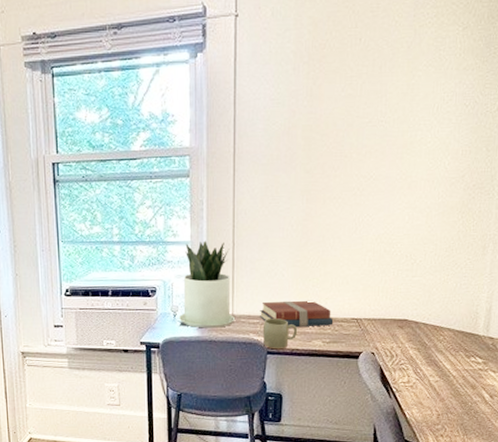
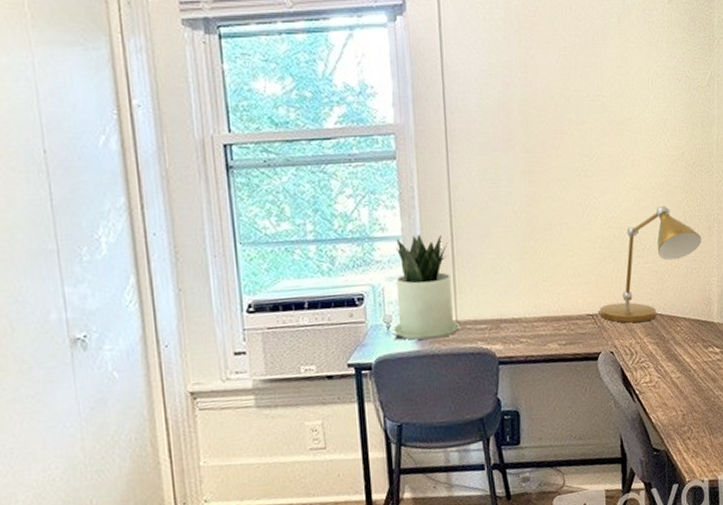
books: present [260,300,334,327] -> none [487,296,568,329]
mug: present [262,318,298,350] -> none [491,321,531,359]
desk lamp: none [362,225,475,330] -> present [597,206,702,323]

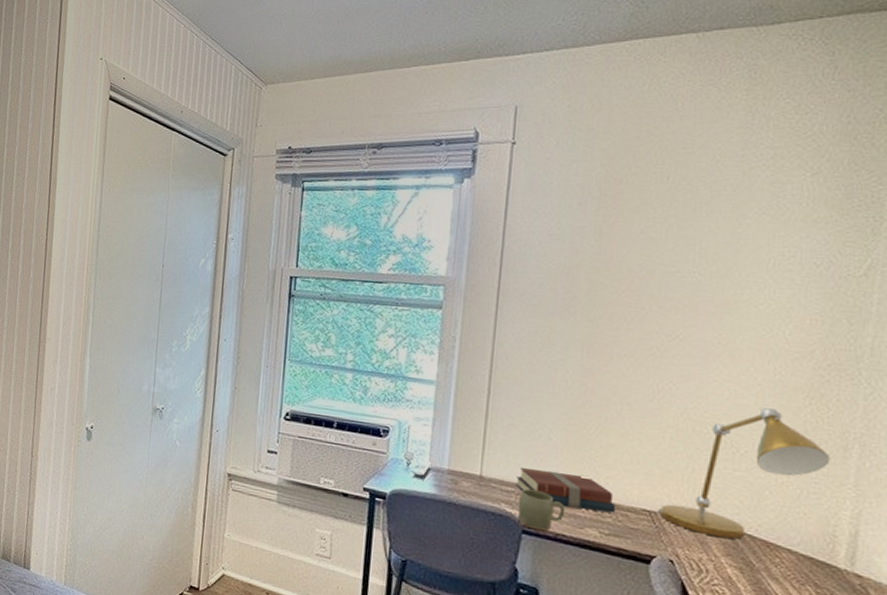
planter: present [393,234,460,340] -> none [412,382,484,489]
books: none [487,296,568,329] -> present [516,468,616,513]
mug: none [491,321,531,359] -> present [517,489,566,532]

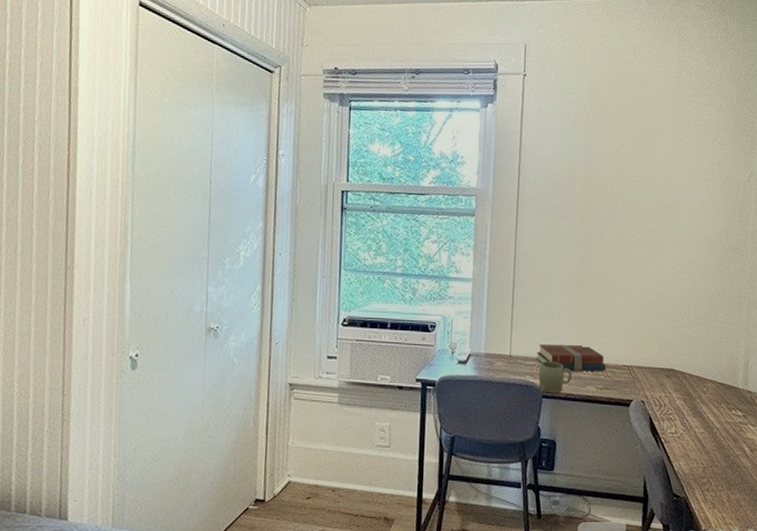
desk lamp: present [657,408,831,539] -> none [633,280,733,379]

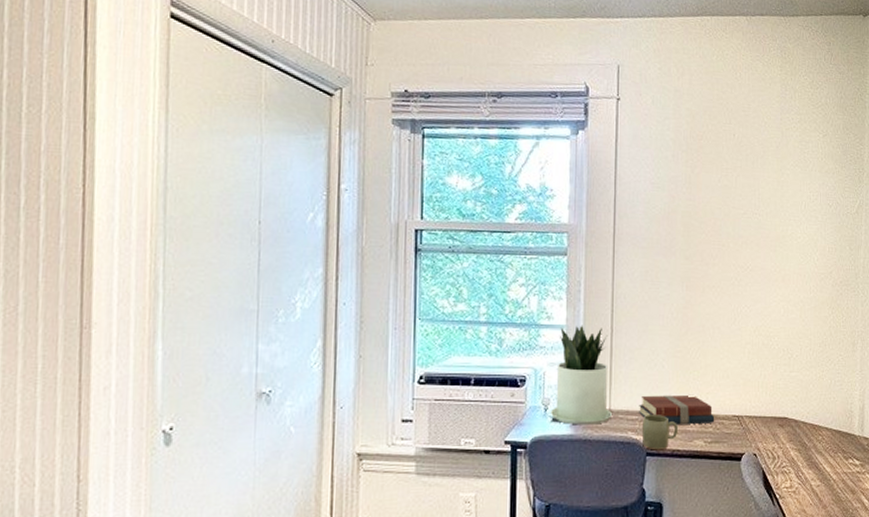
planter: none [456,279,513,368] -> present [550,325,613,425]

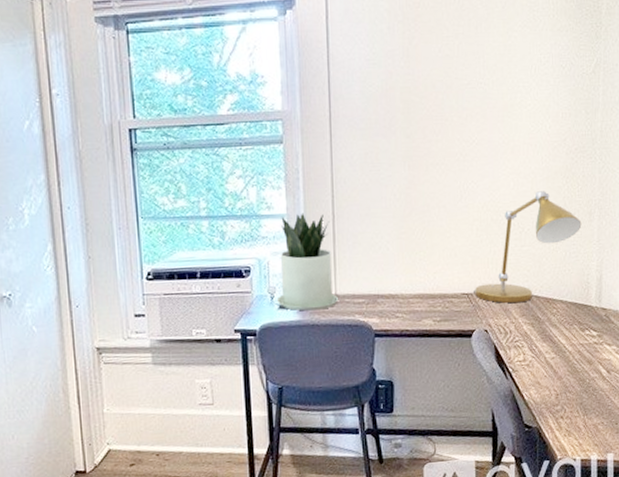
books: present [639,394,715,424] -> none [365,275,444,305]
mug: present [641,415,679,451] -> none [368,296,407,332]
desk lamp: none [743,319,846,428] -> present [472,191,582,304]

